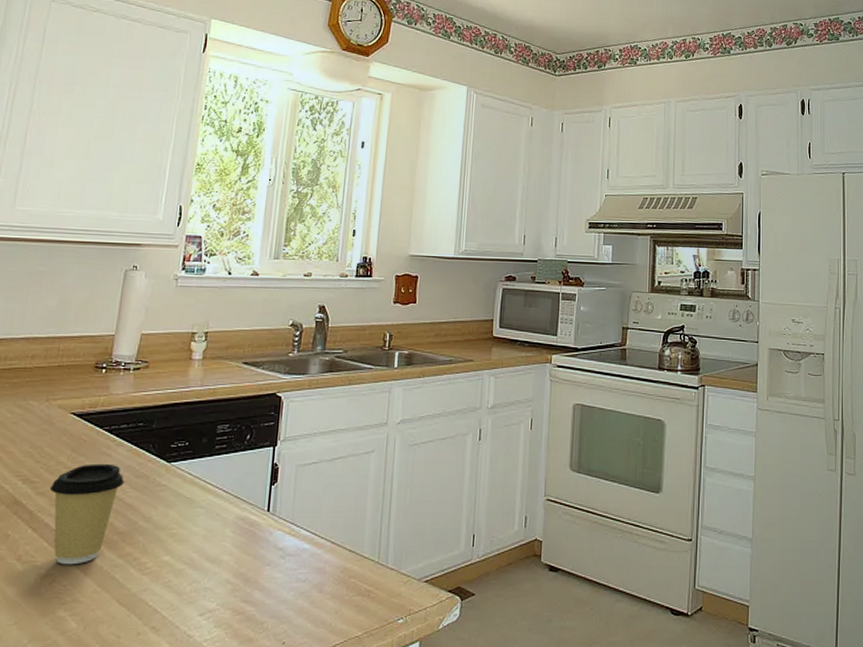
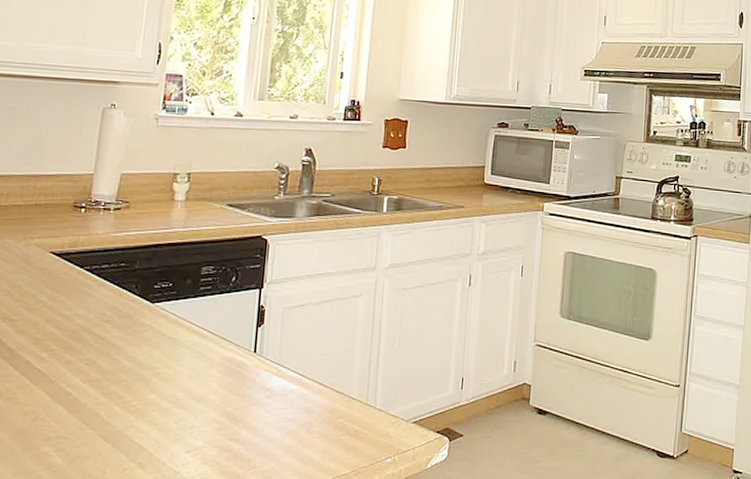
coffee cup: present [50,463,125,565] -> none [31,303,107,402]

